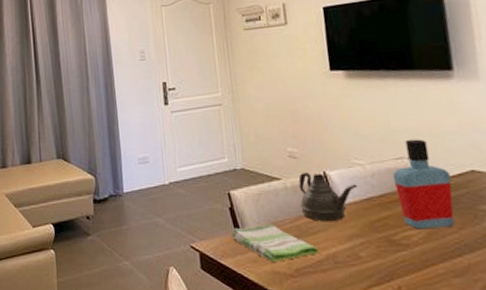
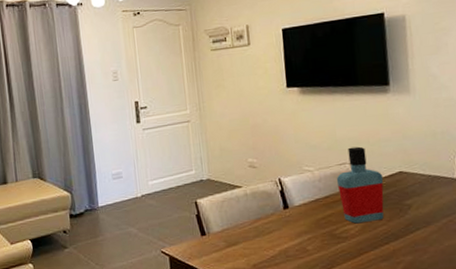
dish towel: present [232,223,319,262] -> none [198,227,273,260]
teapot: present [298,173,358,222] -> none [257,180,308,223]

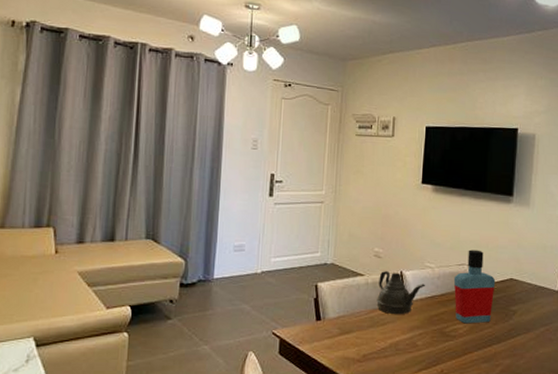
teapot: none [257,180,308,223] -> present [377,271,426,315]

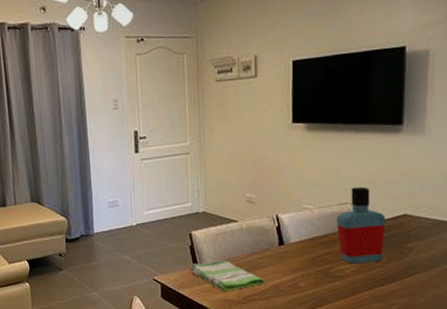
dish towel: none [312,314,385,348] -> present [190,259,265,291]
teapot: present [377,271,426,315] -> none [253,216,305,258]

